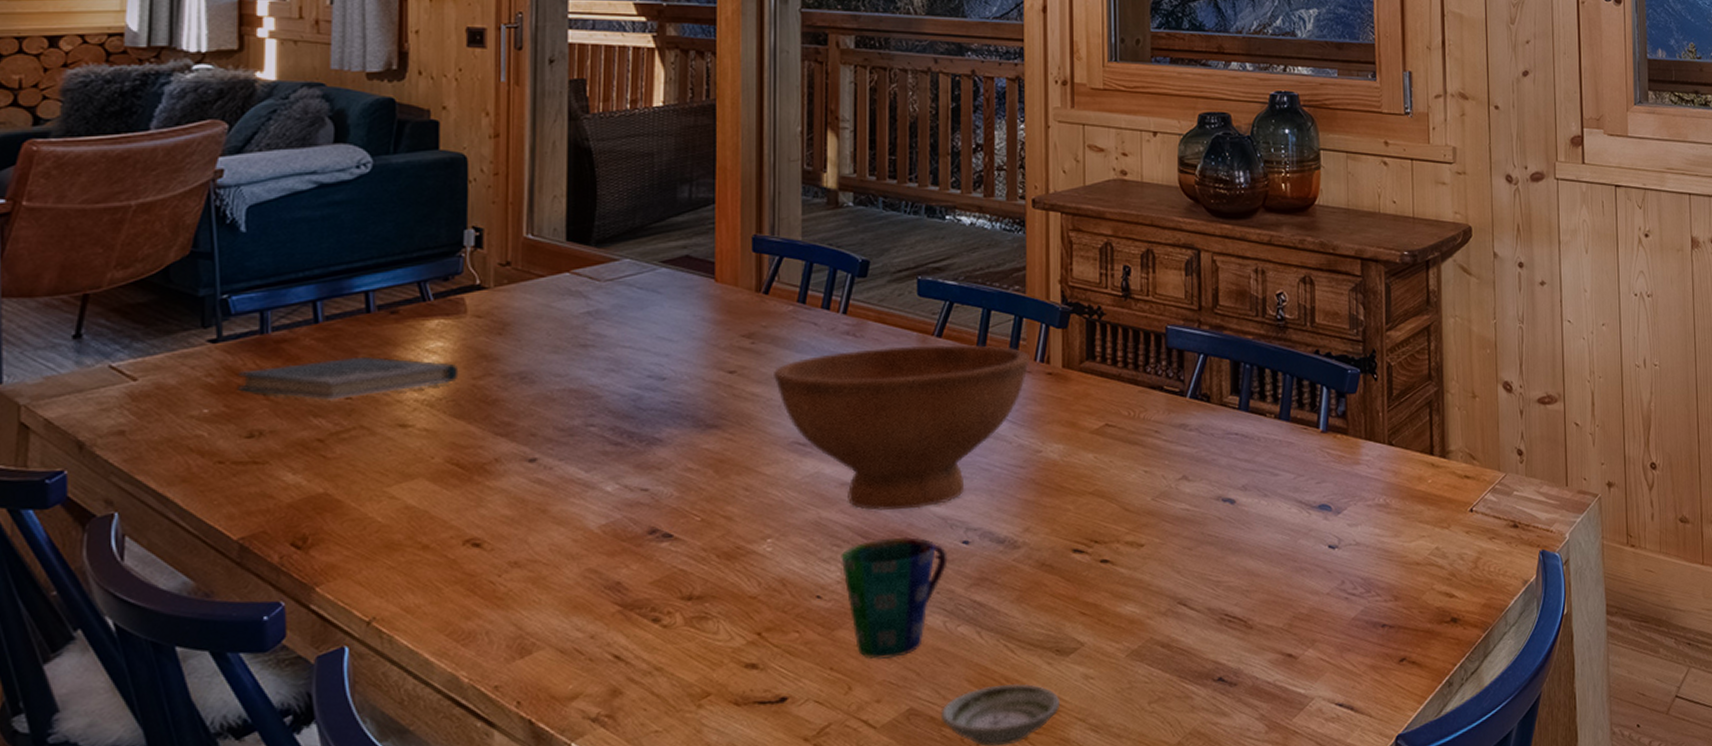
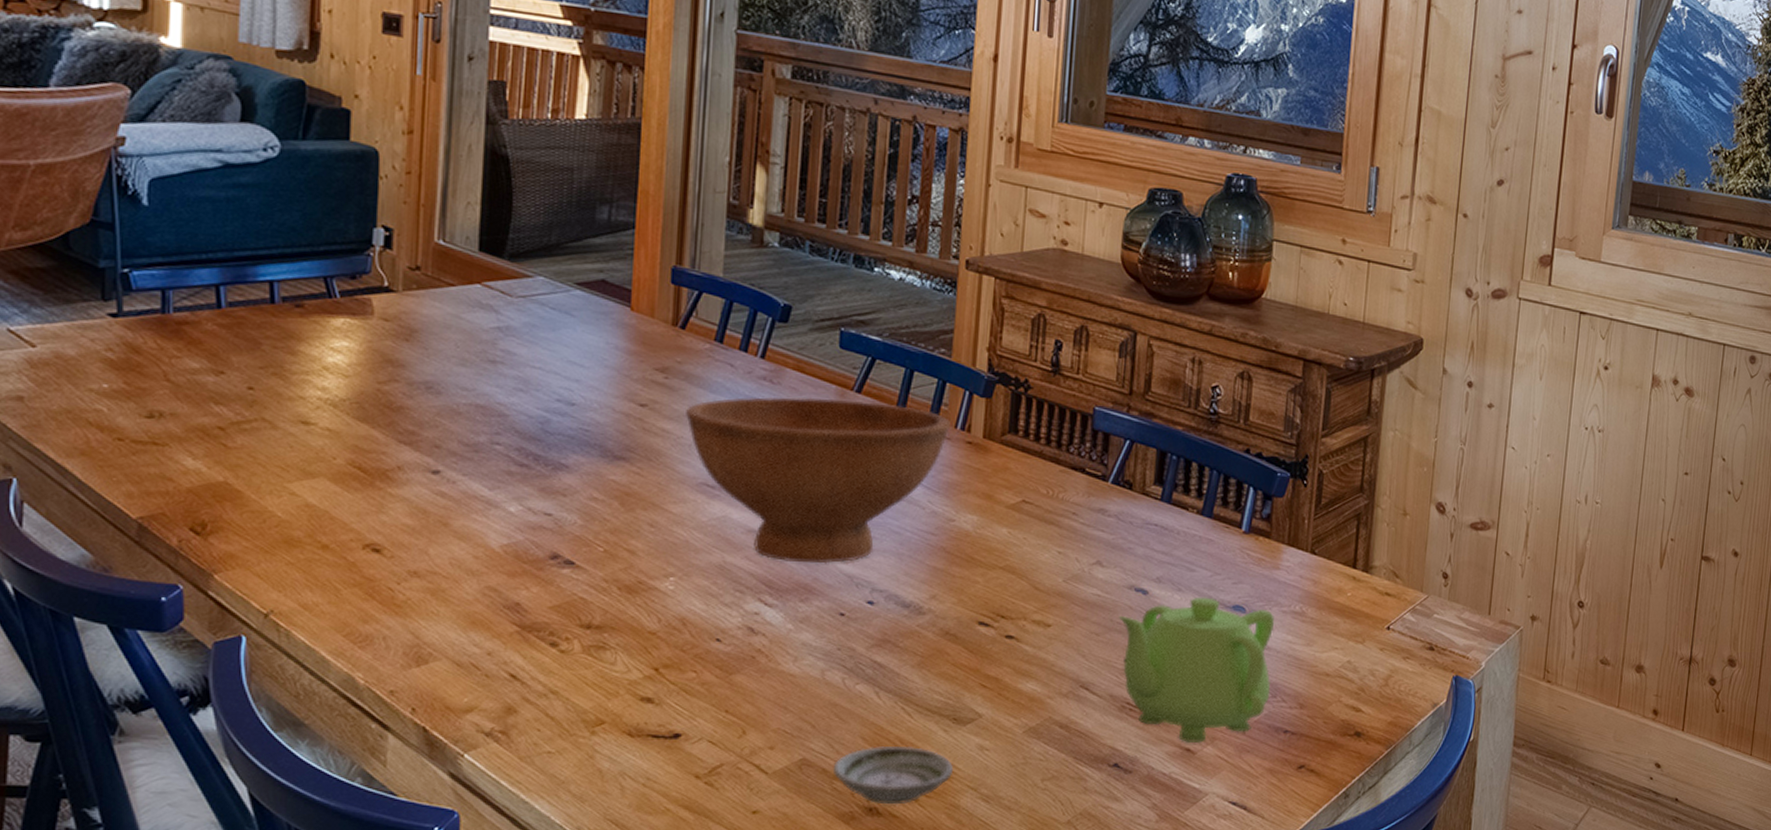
book: present [238,356,459,401] -> none [138,347,364,389]
cup: present [841,536,948,659] -> none [742,589,851,708]
teapot: none [1209,499,1365,649] -> present [1118,597,1275,744]

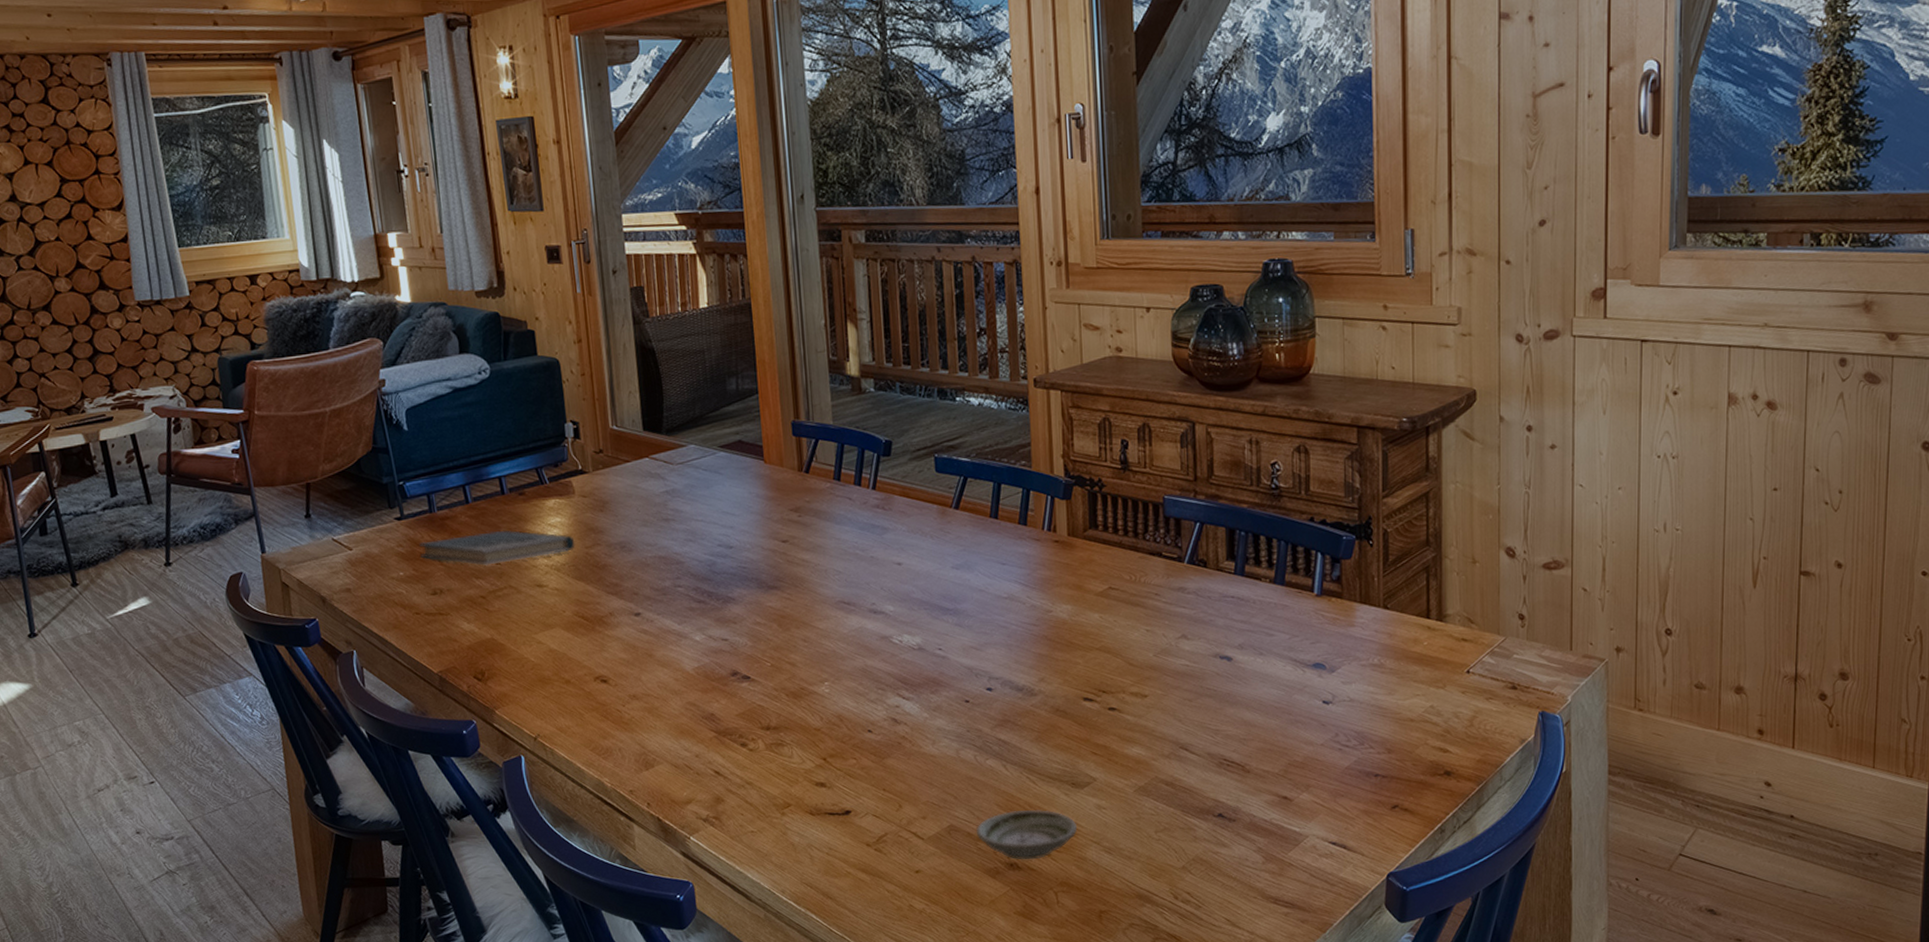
book: none [138,347,364,389] -> present [419,530,575,566]
bowl: present [686,397,952,564] -> none [819,516,1039,661]
teapot: present [1118,597,1275,744] -> none [1207,658,1358,792]

